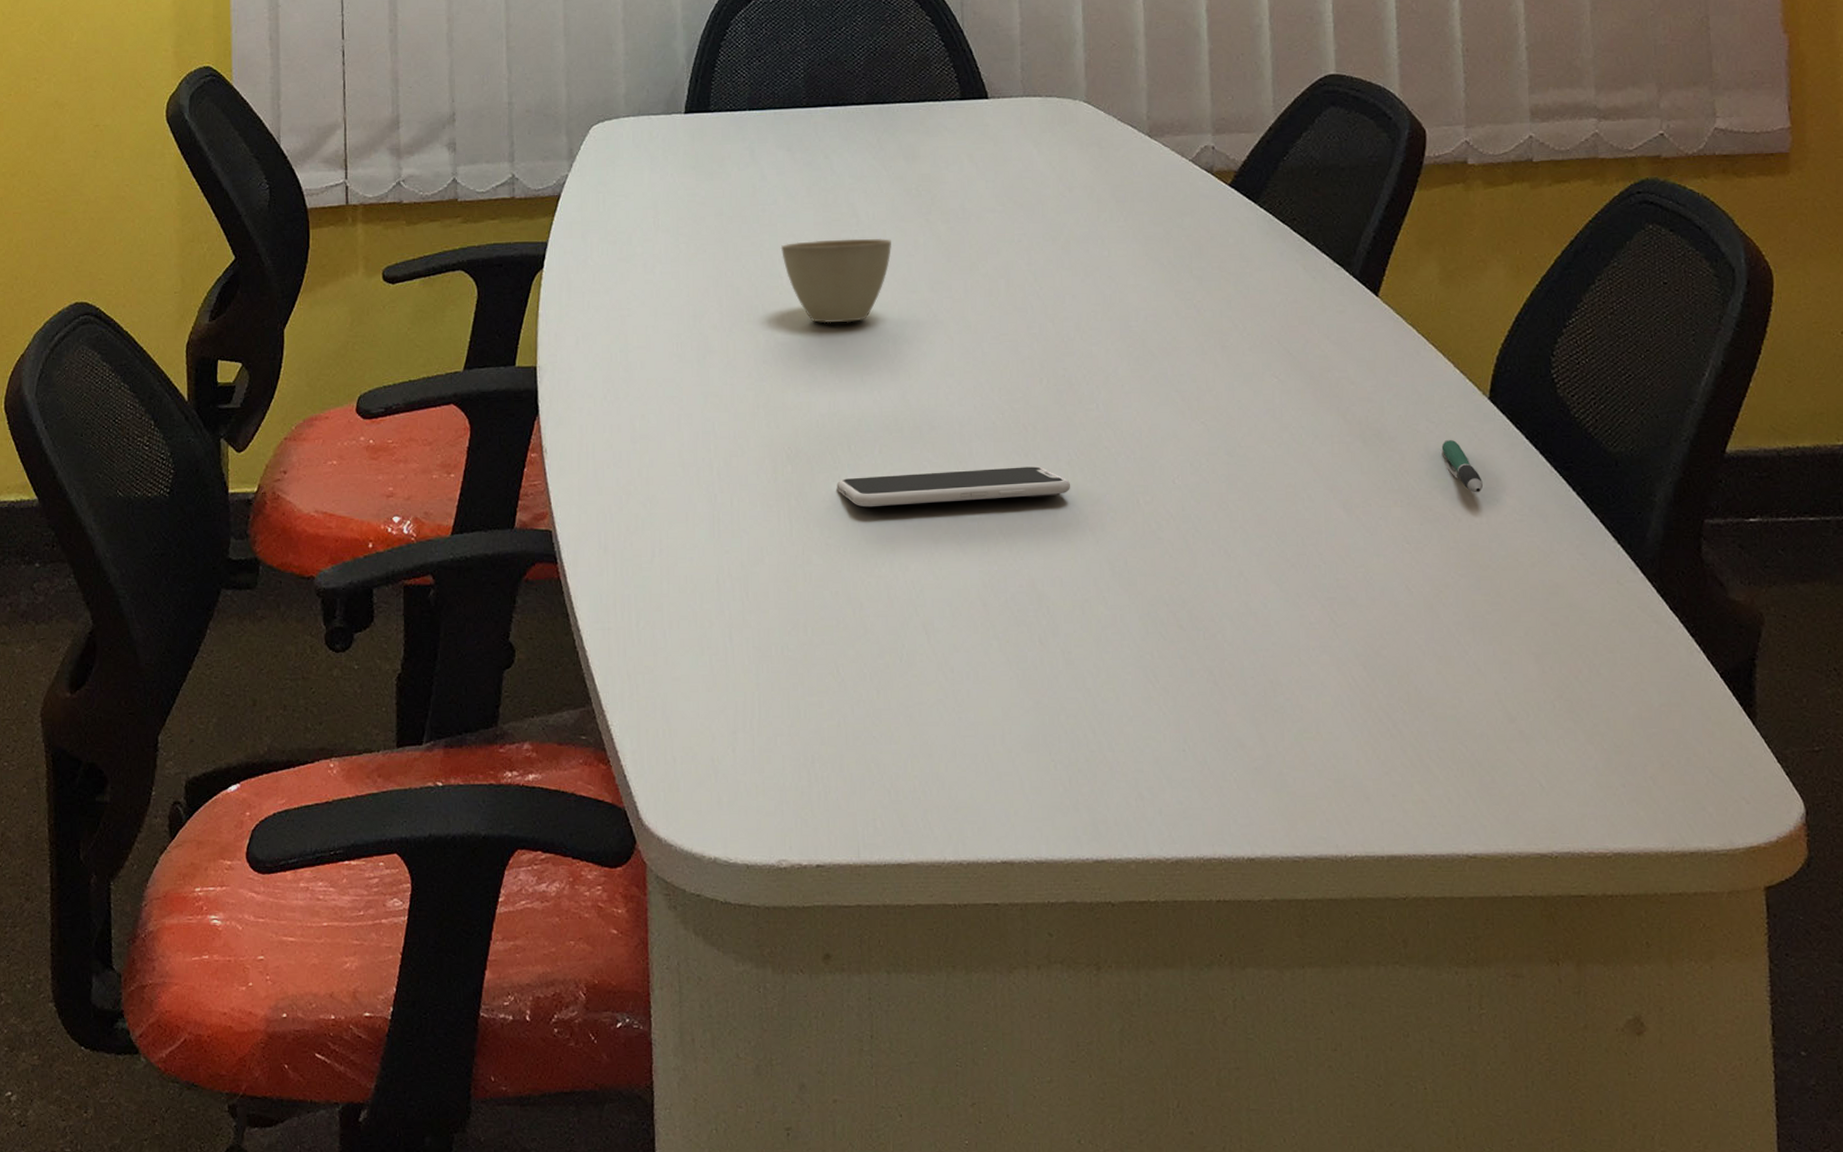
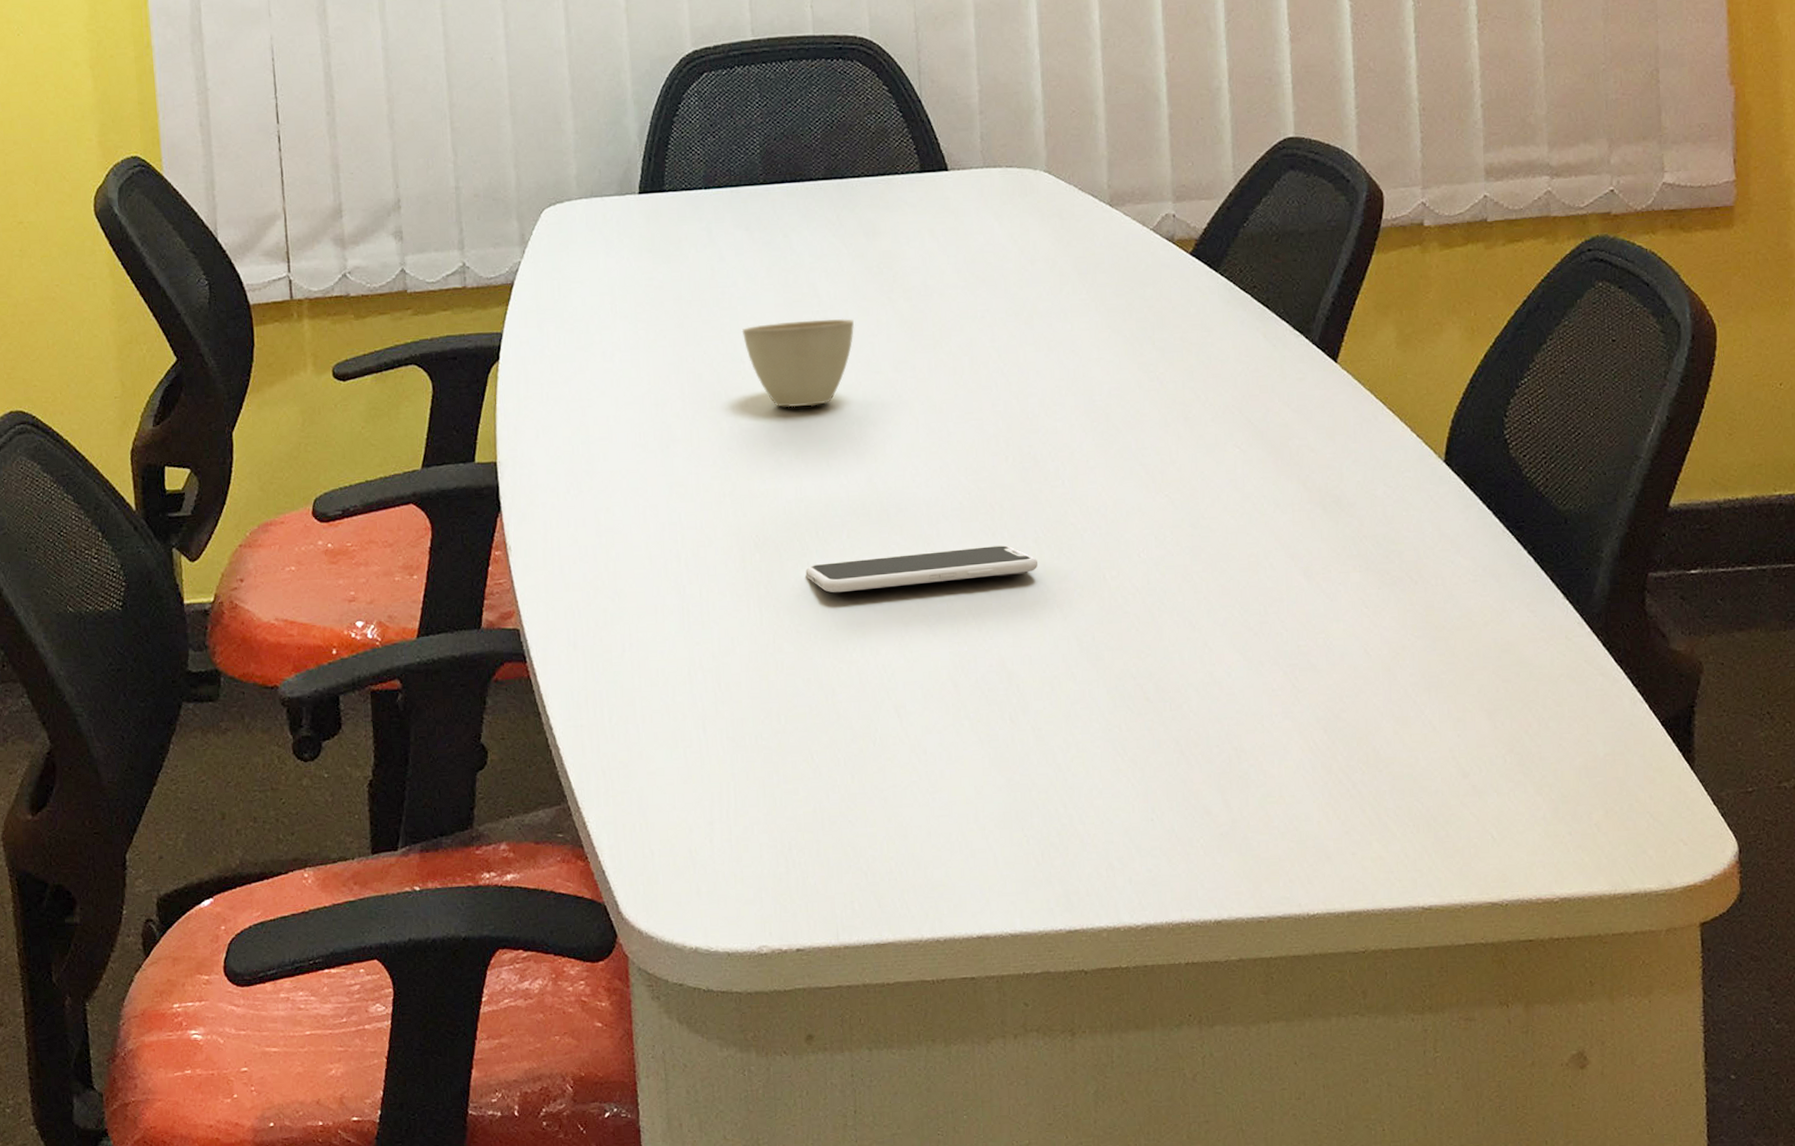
pen: present [1441,439,1483,493] -> none [1398,503,1438,556]

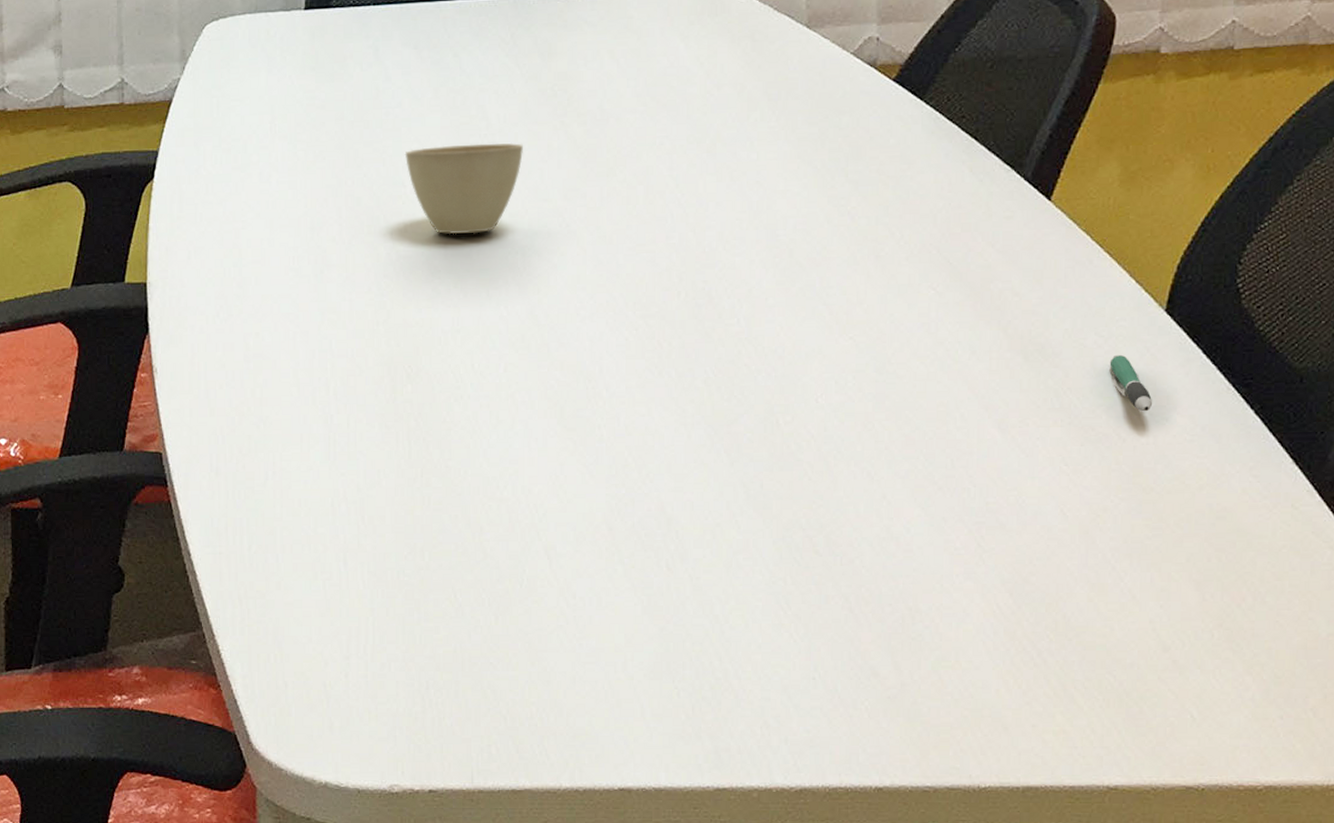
smartphone: present [805,545,1038,593] -> none [458,385,706,428]
pen: none [1398,503,1438,556] -> present [1109,354,1152,412]

